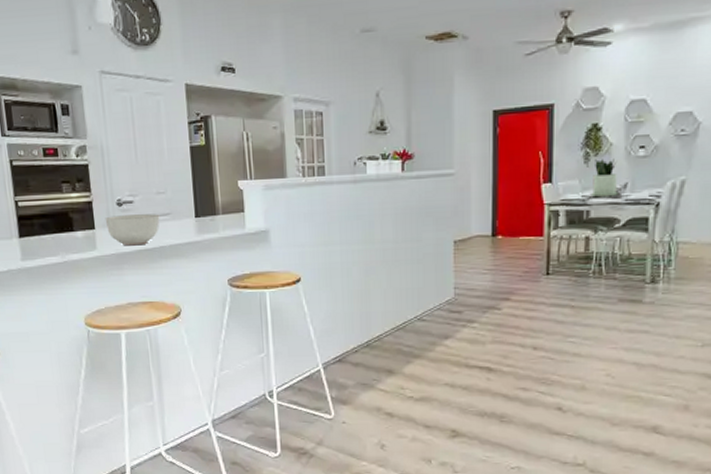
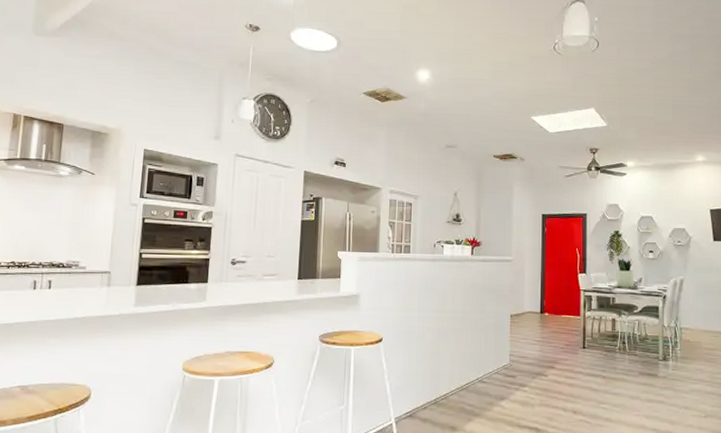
bowl: present [105,214,160,246] -> none [218,272,267,300]

